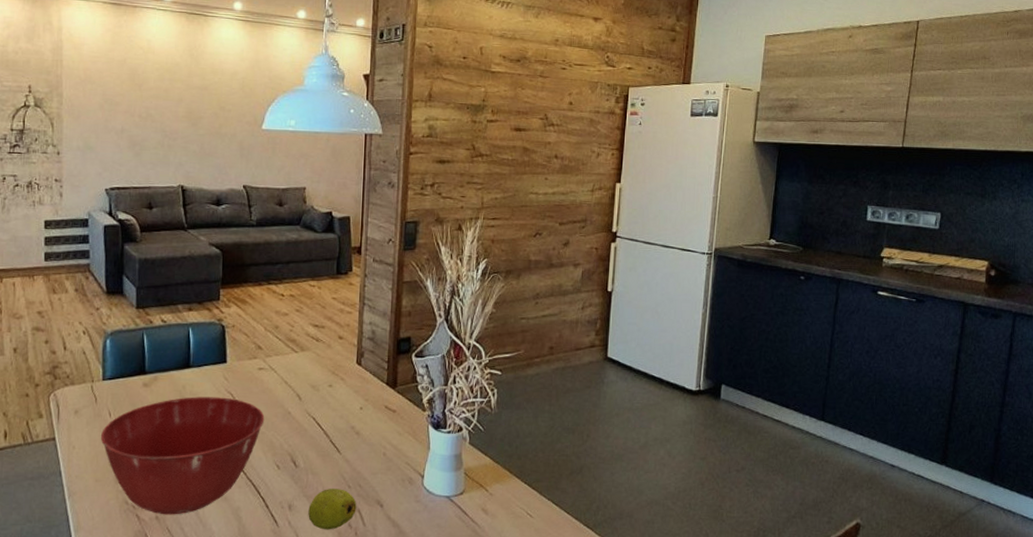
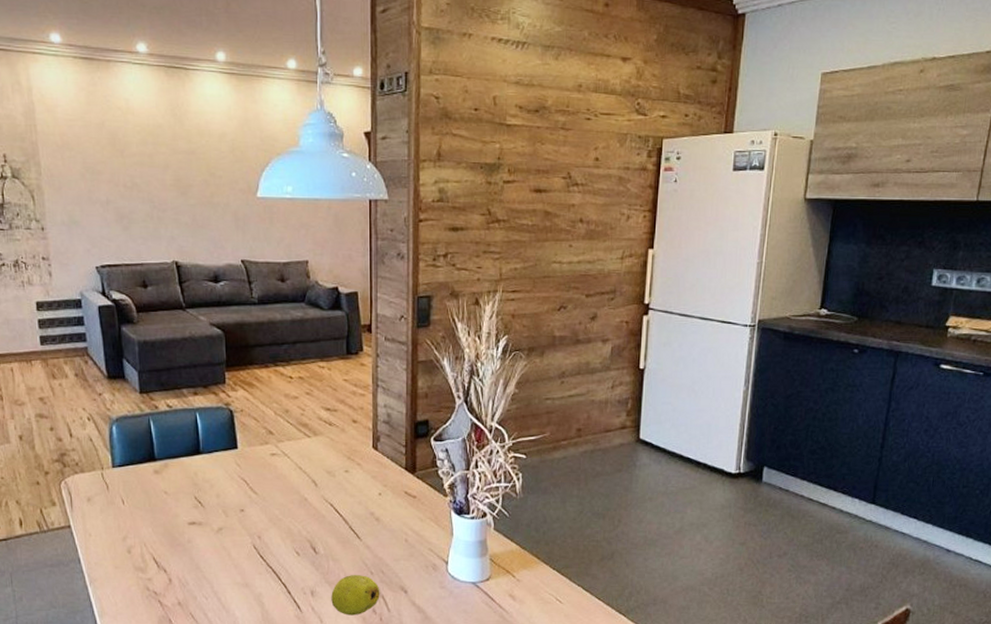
mixing bowl: present [100,397,265,515] -> none [115,483,281,601]

